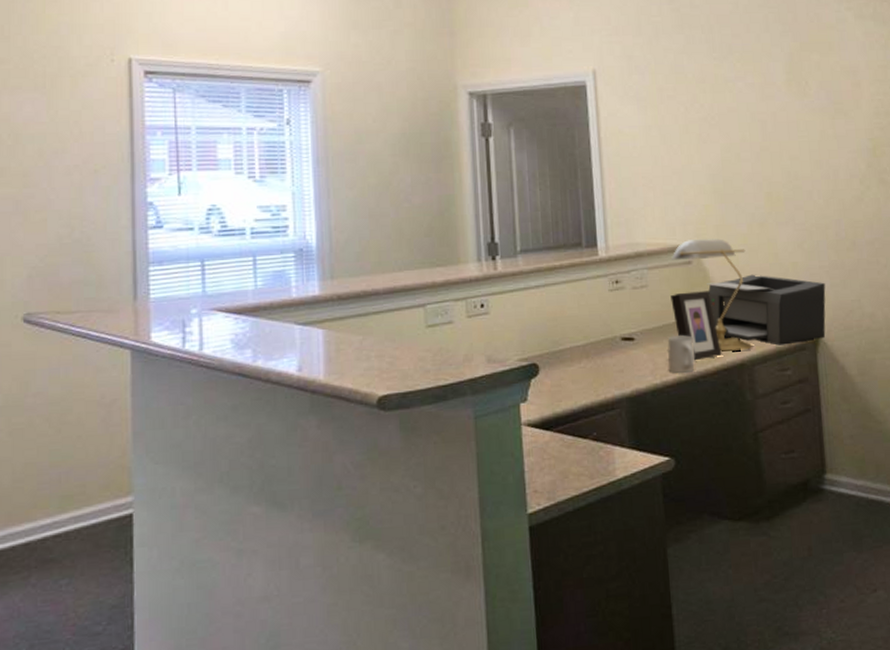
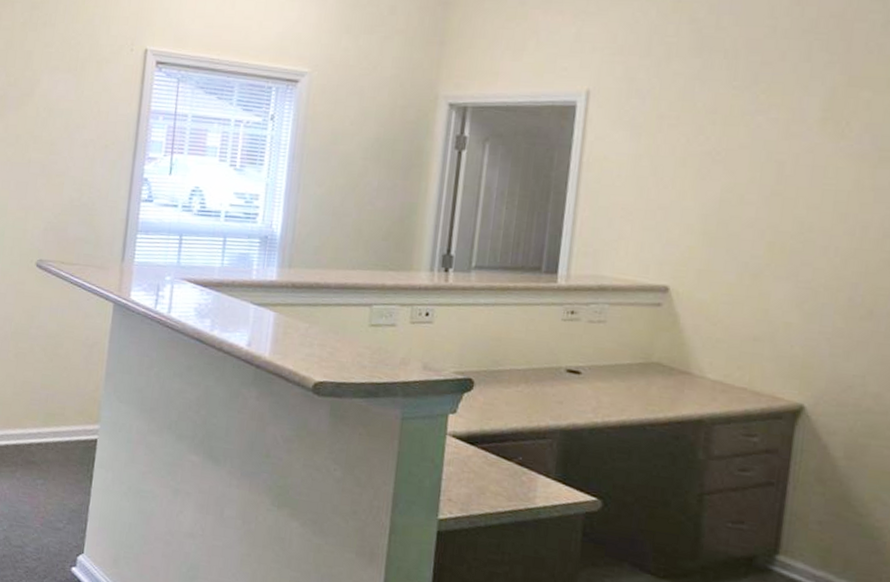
mug: present [667,335,695,374] -> none [612,376,649,418]
picture frame: present [670,291,722,361] -> none [629,334,679,408]
desk lamp: present [672,238,753,352] -> none [639,280,729,407]
printer: present [707,274,826,345] -> none [674,327,822,411]

